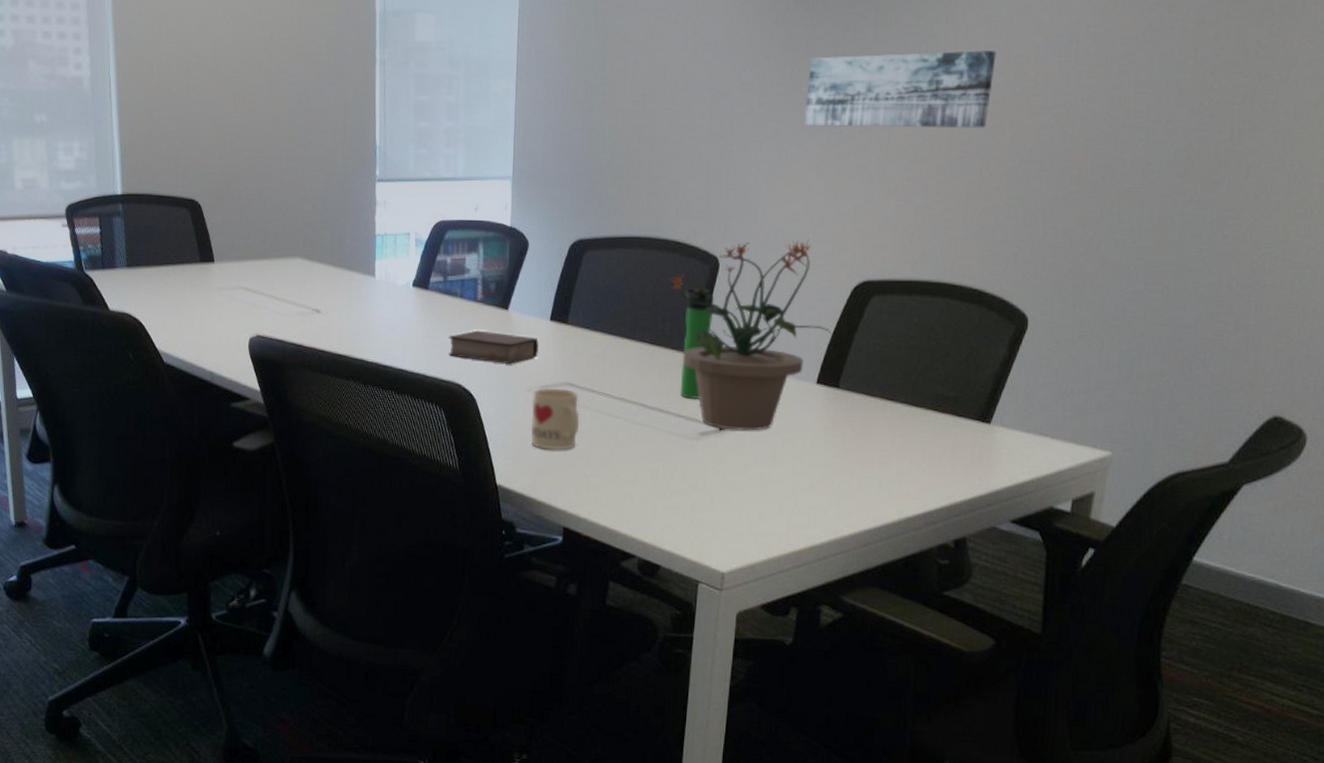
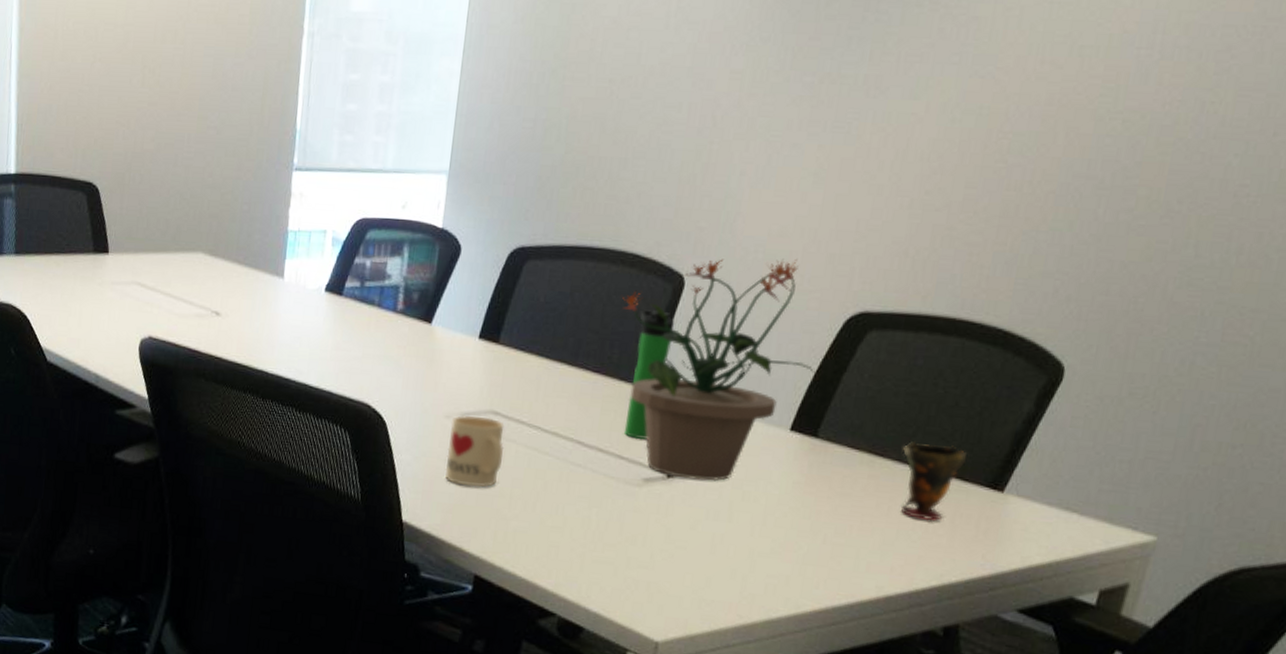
book: present [448,330,539,364] -> none [359,345,464,386]
wall art: present [804,50,996,129] -> none [804,38,1056,134]
cup: none [908,387,959,452] -> present [901,442,967,521]

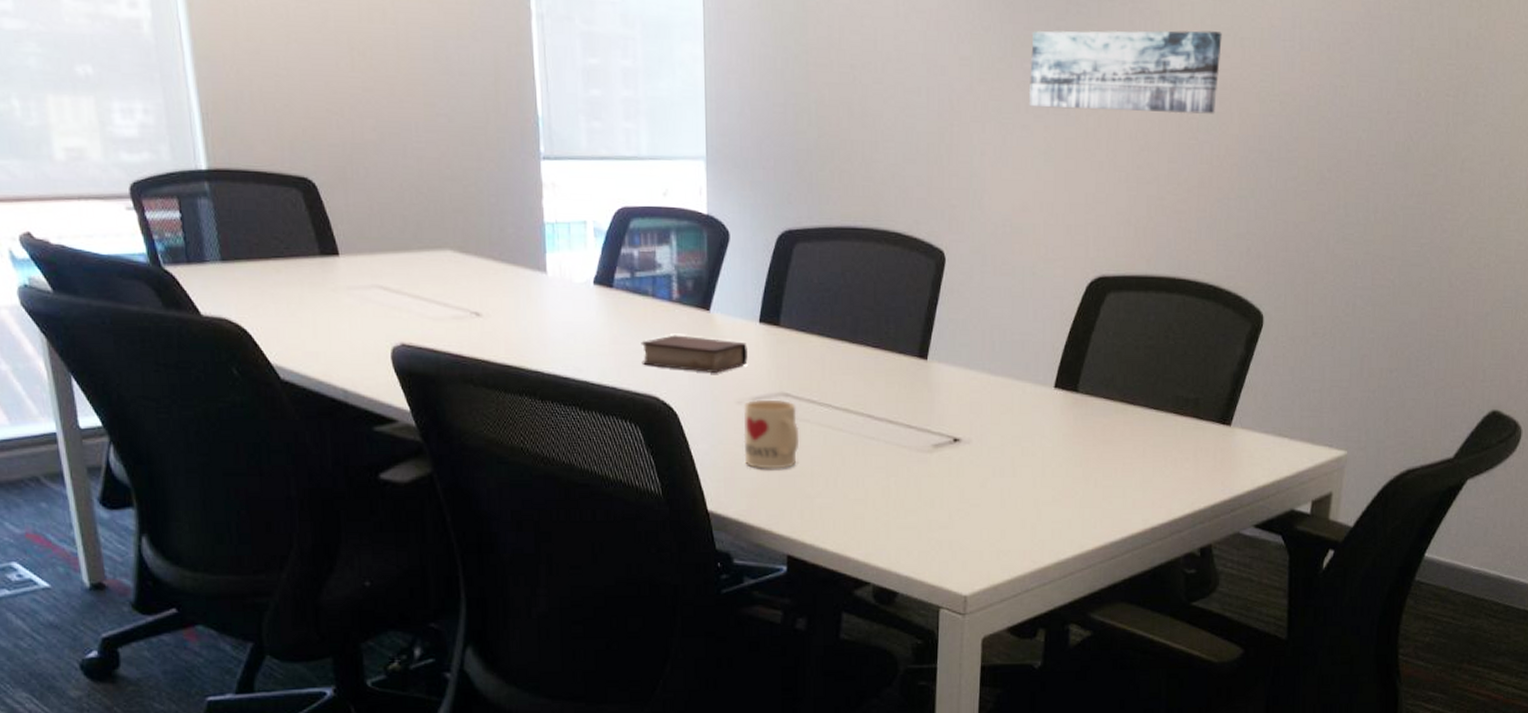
book: none [359,345,464,386] -> present [641,335,748,373]
potted plant: present [622,258,815,482] -> none [891,231,1068,441]
bottle: present [623,309,675,440] -> none [909,285,942,409]
wall art: none [804,38,1056,134] -> present [1028,30,1222,114]
cup: present [901,442,967,521] -> none [1149,389,1200,457]

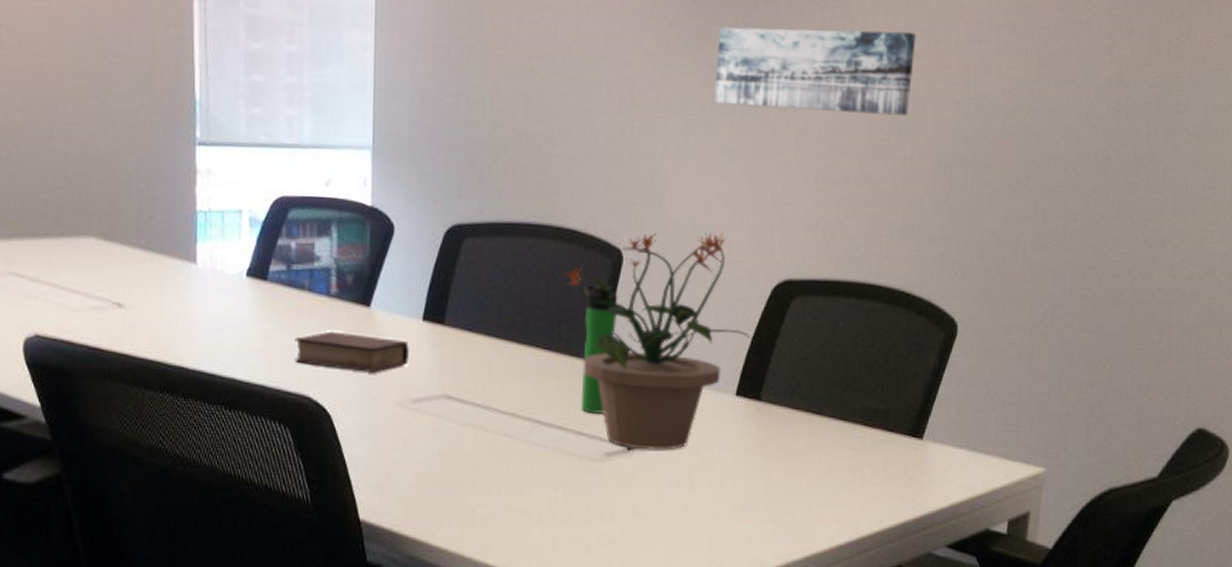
mug: present [743,399,800,469] -> none [401,401,462,477]
potted plant: none [891,231,1068,441] -> present [565,231,752,450]
bottle: none [909,285,942,409] -> present [580,284,618,415]

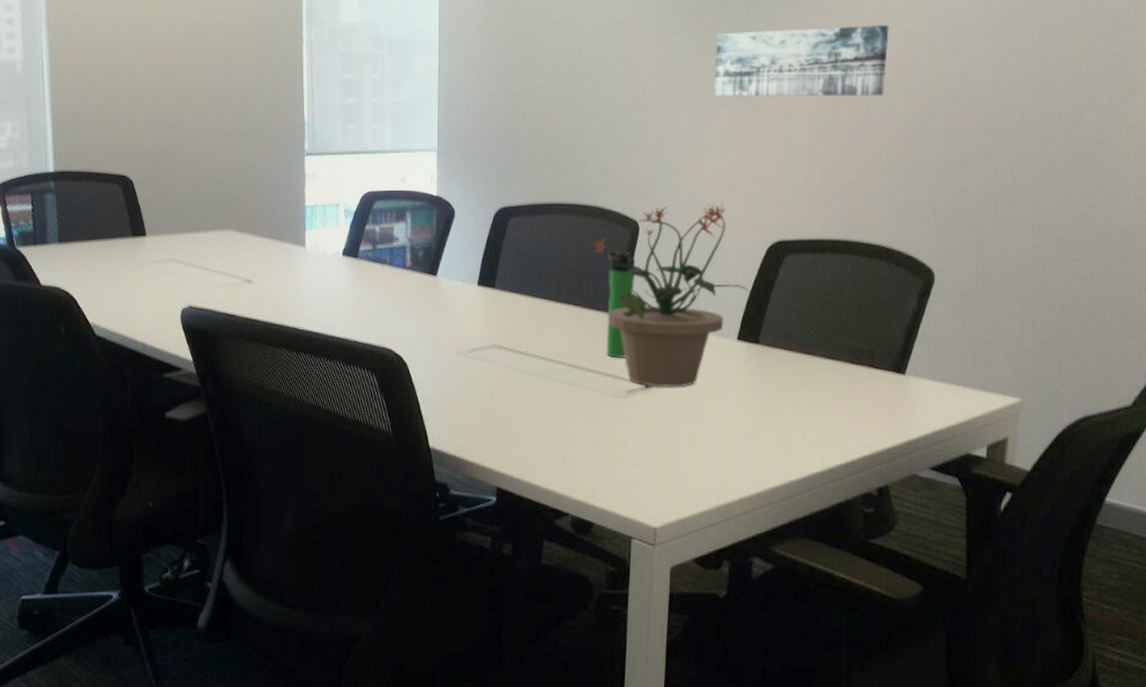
book: present [294,331,409,372] -> none [379,296,467,328]

